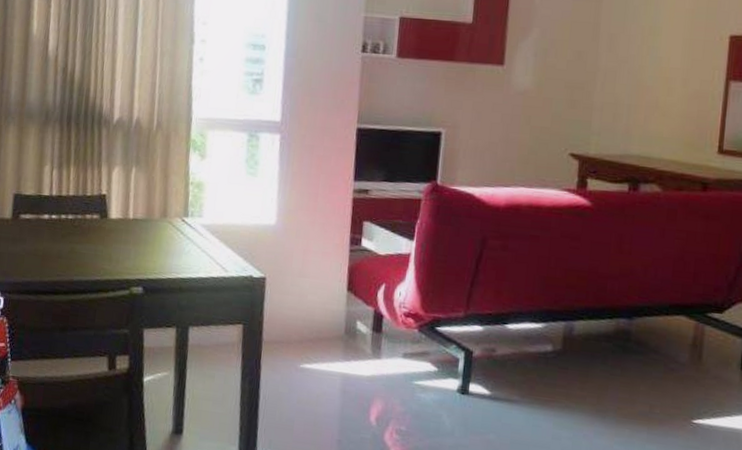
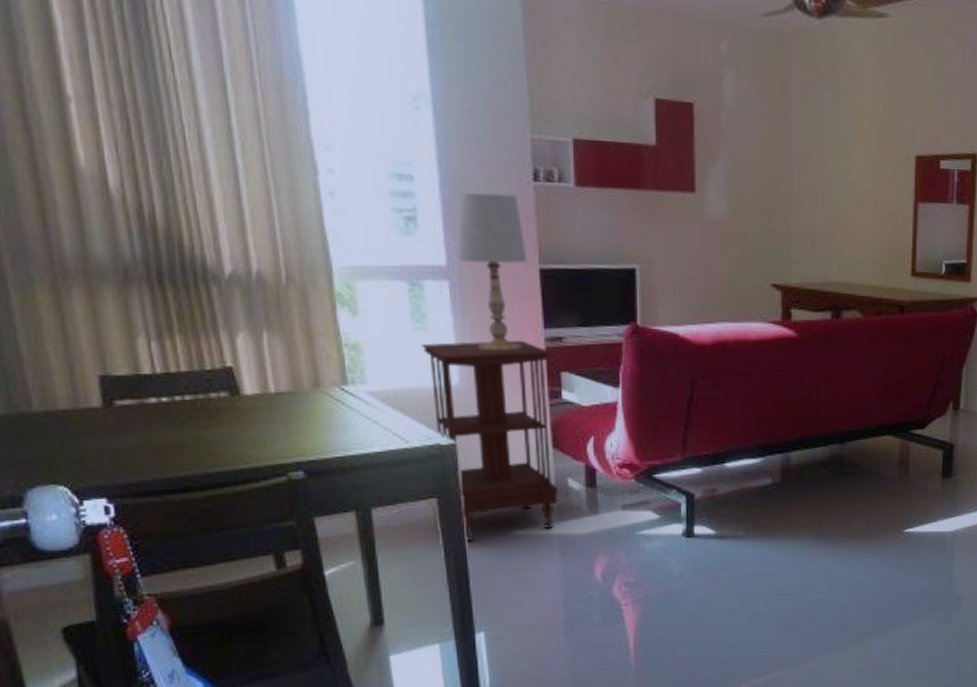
side table: none [249,187,357,369] -> present [420,340,559,542]
table lamp: none [291,61,348,199] -> present [457,193,528,352]

